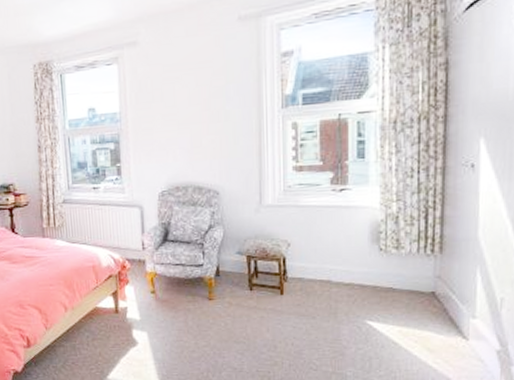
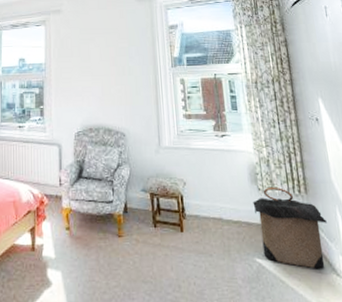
laundry hamper: none [371,246,461,332] -> present [253,186,327,269]

